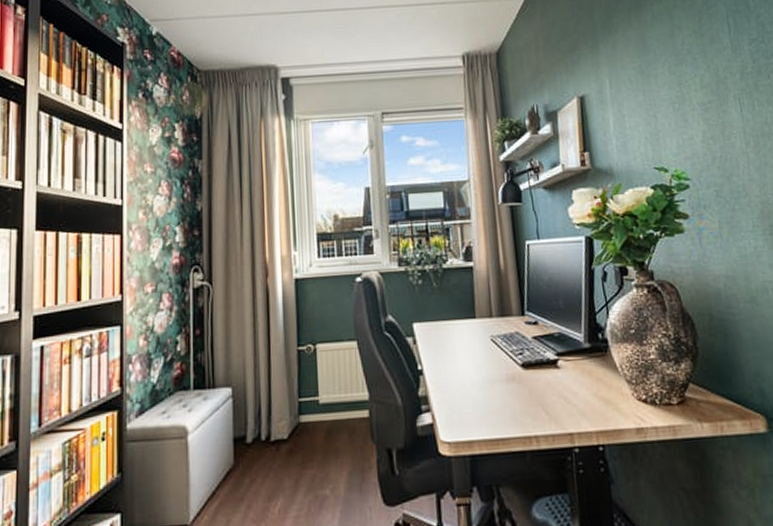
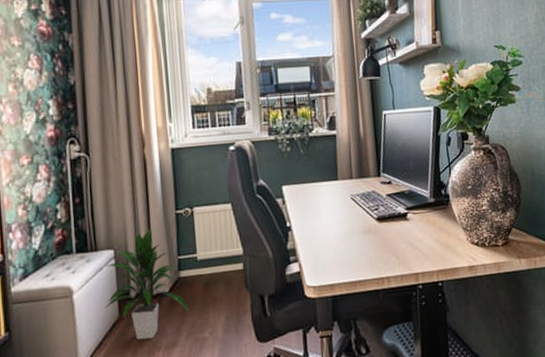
indoor plant: none [219,364,309,493] -> present [104,227,190,340]

